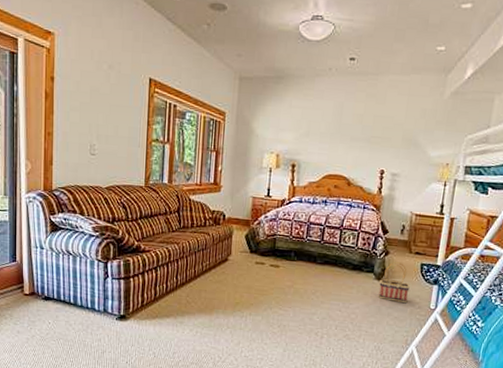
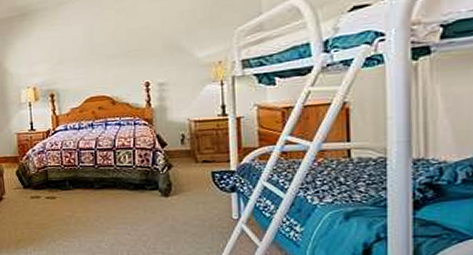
basket: present [378,262,410,303] -> none [167,174,204,217]

